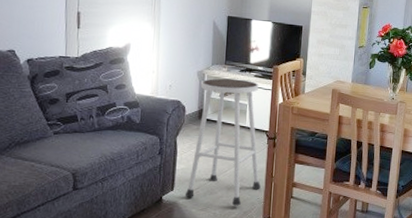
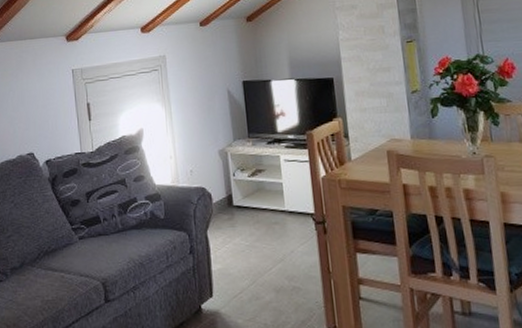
stool: present [184,78,261,206] -> none [224,153,317,313]

